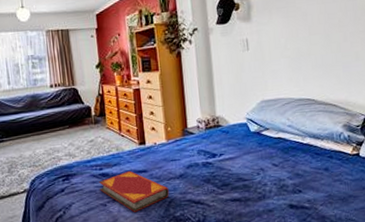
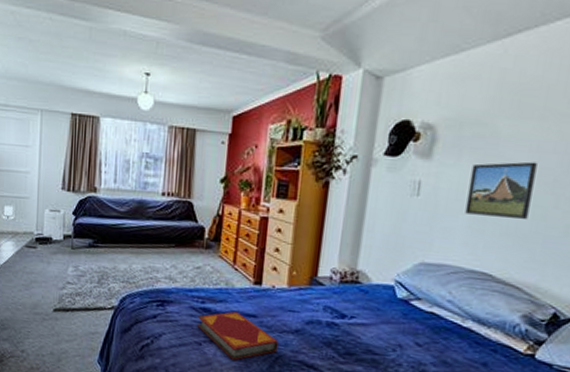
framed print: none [281,10,328,57] -> present [465,161,538,219]

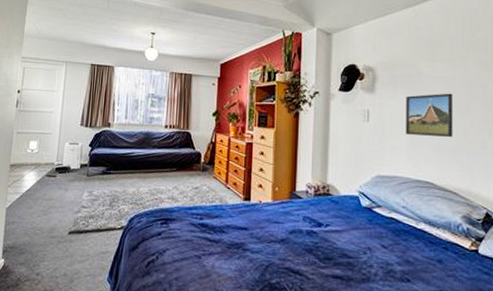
hardback book: present [197,311,279,360] -> none [197,225,268,271]

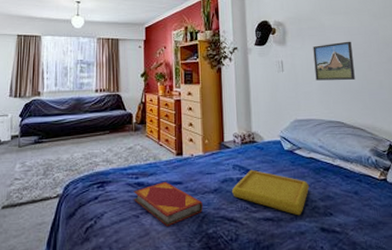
hardback book: none [197,225,268,271] -> present [134,181,203,226]
serving tray: none [300,223,387,278] -> present [232,169,310,216]

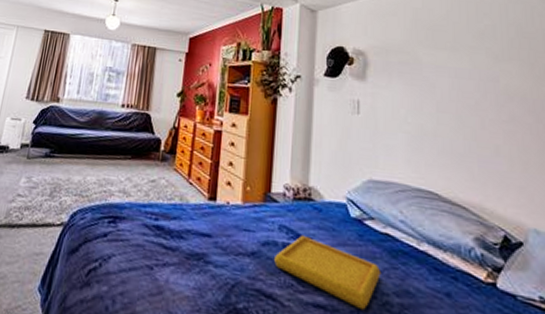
hardback book: present [134,181,203,226] -> none [149,229,234,289]
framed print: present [313,41,355,80] -> none [403,86,460,138]

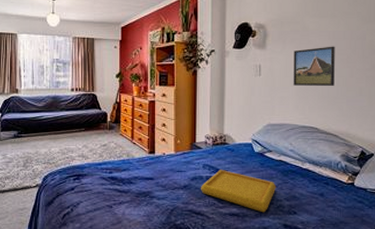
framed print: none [403,86,460,138] -> present [293,46,335,86]

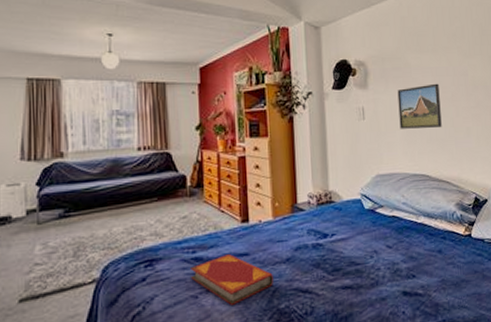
hardback book: none [108,176,172,216] -> present [191,253,273,305]
serving tray: present [201,169,277,213] -> none [307,233,392,281]

